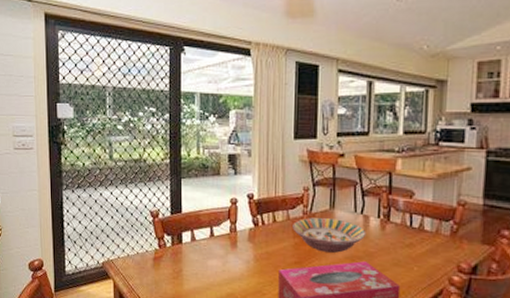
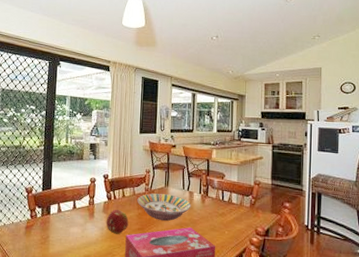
fruit: none [252,237,282,269] -> present [106,209,129,234]

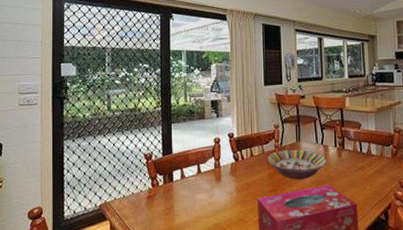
fruit: present [106,209,129,234] -> none [235,170,260,198]

